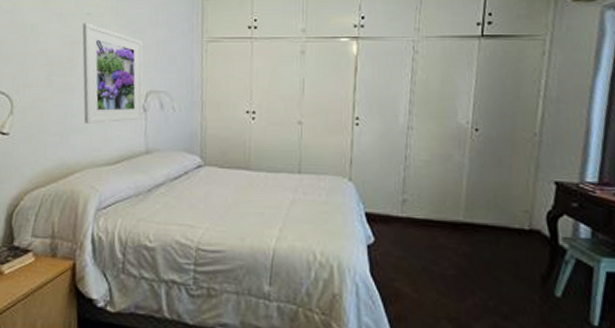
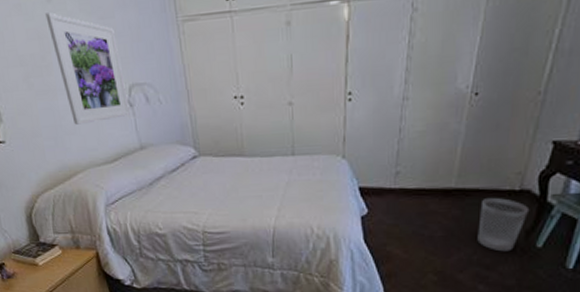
wastebasket: none [491,236,541,299] -> present [477,198,528,252]

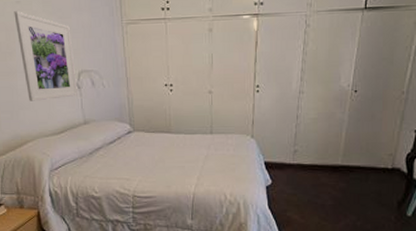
wastebasket: present [477,198,528,252] -> none [360,174,399,219]

